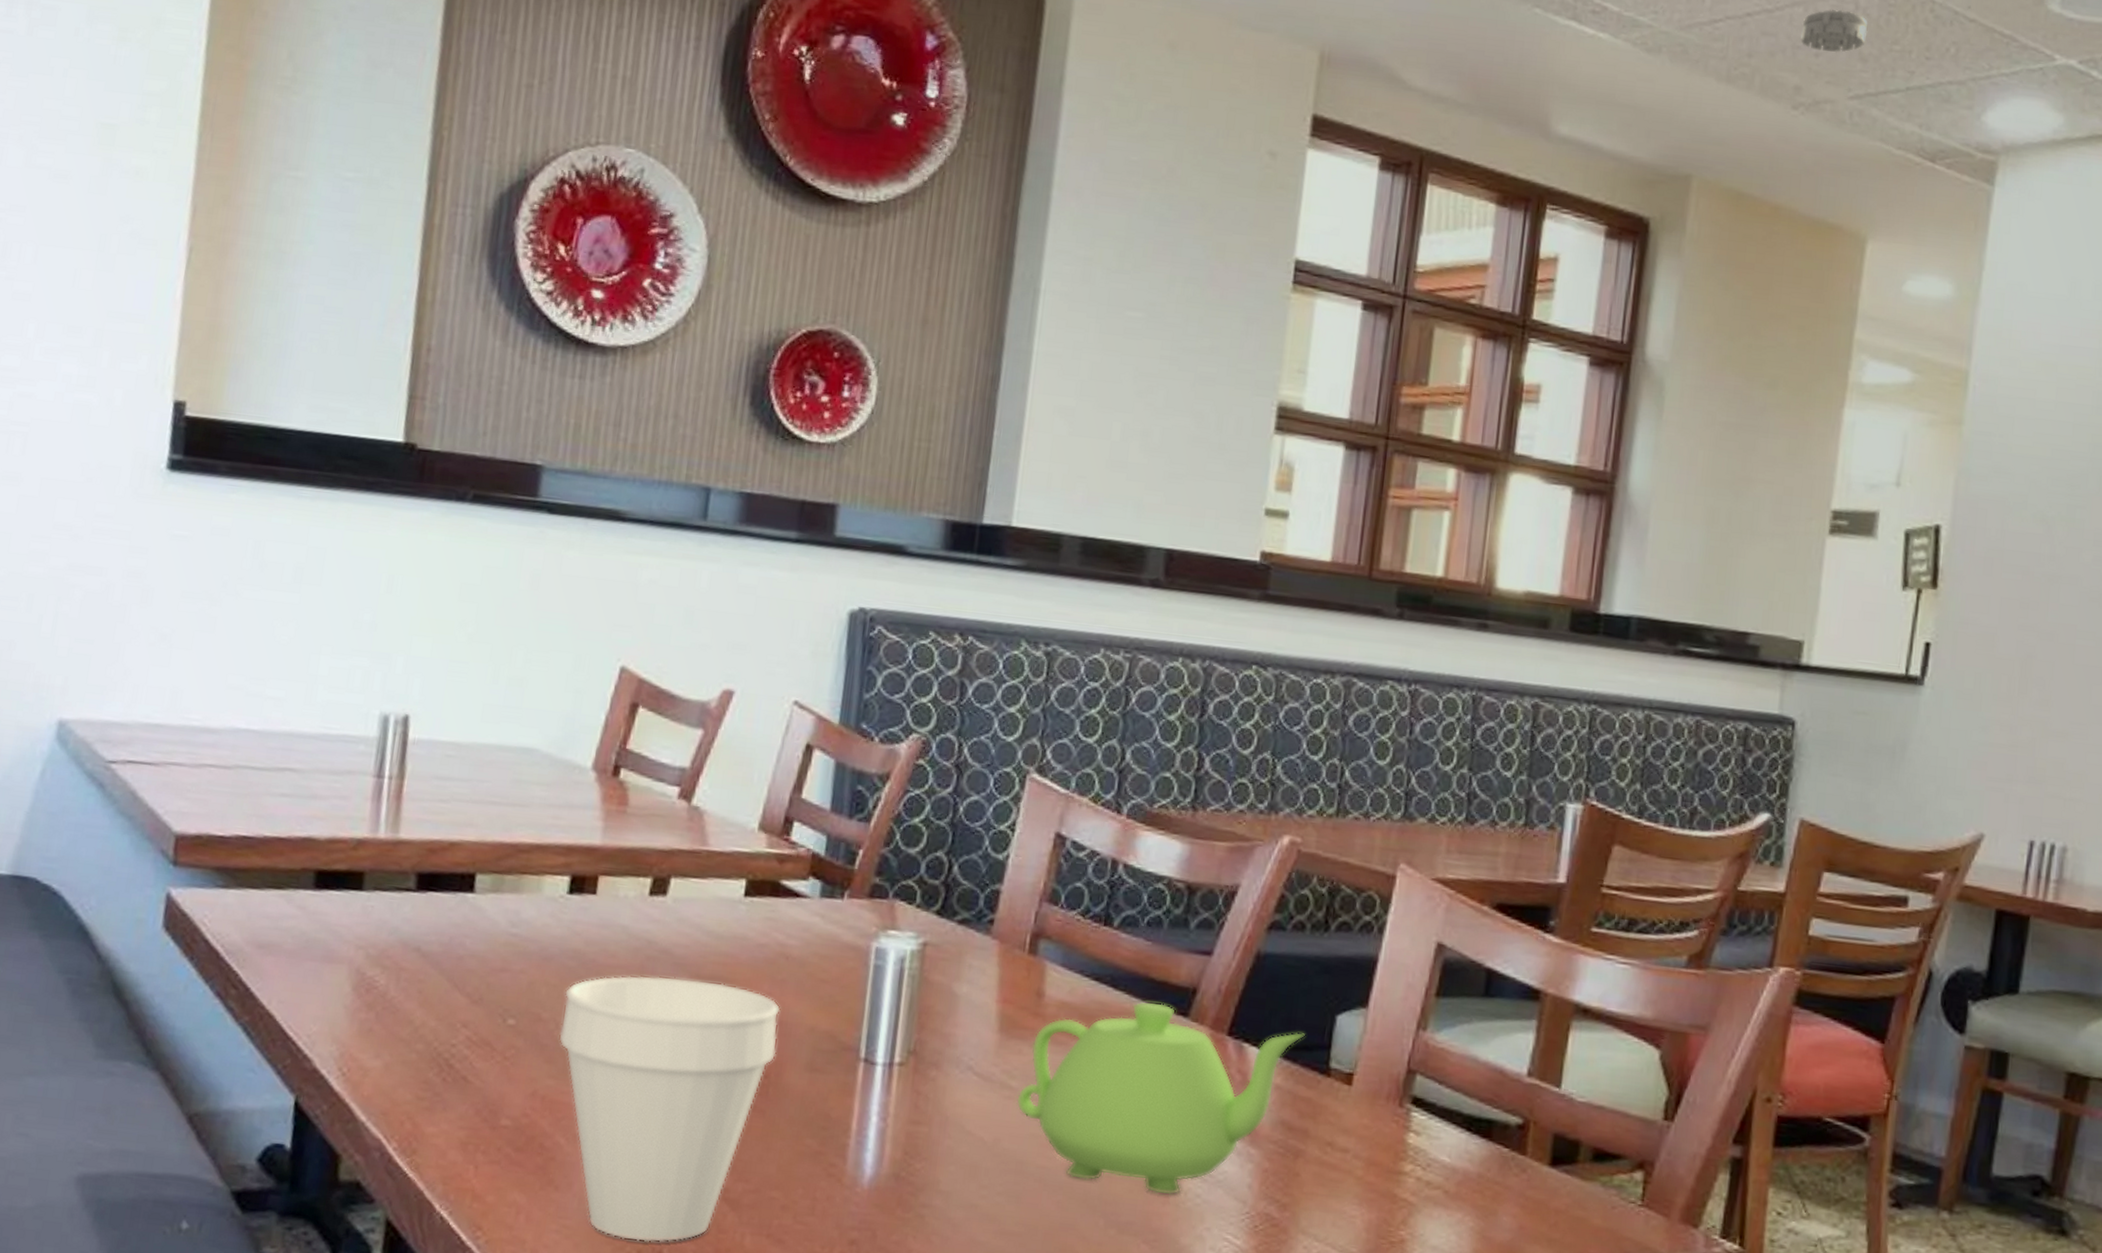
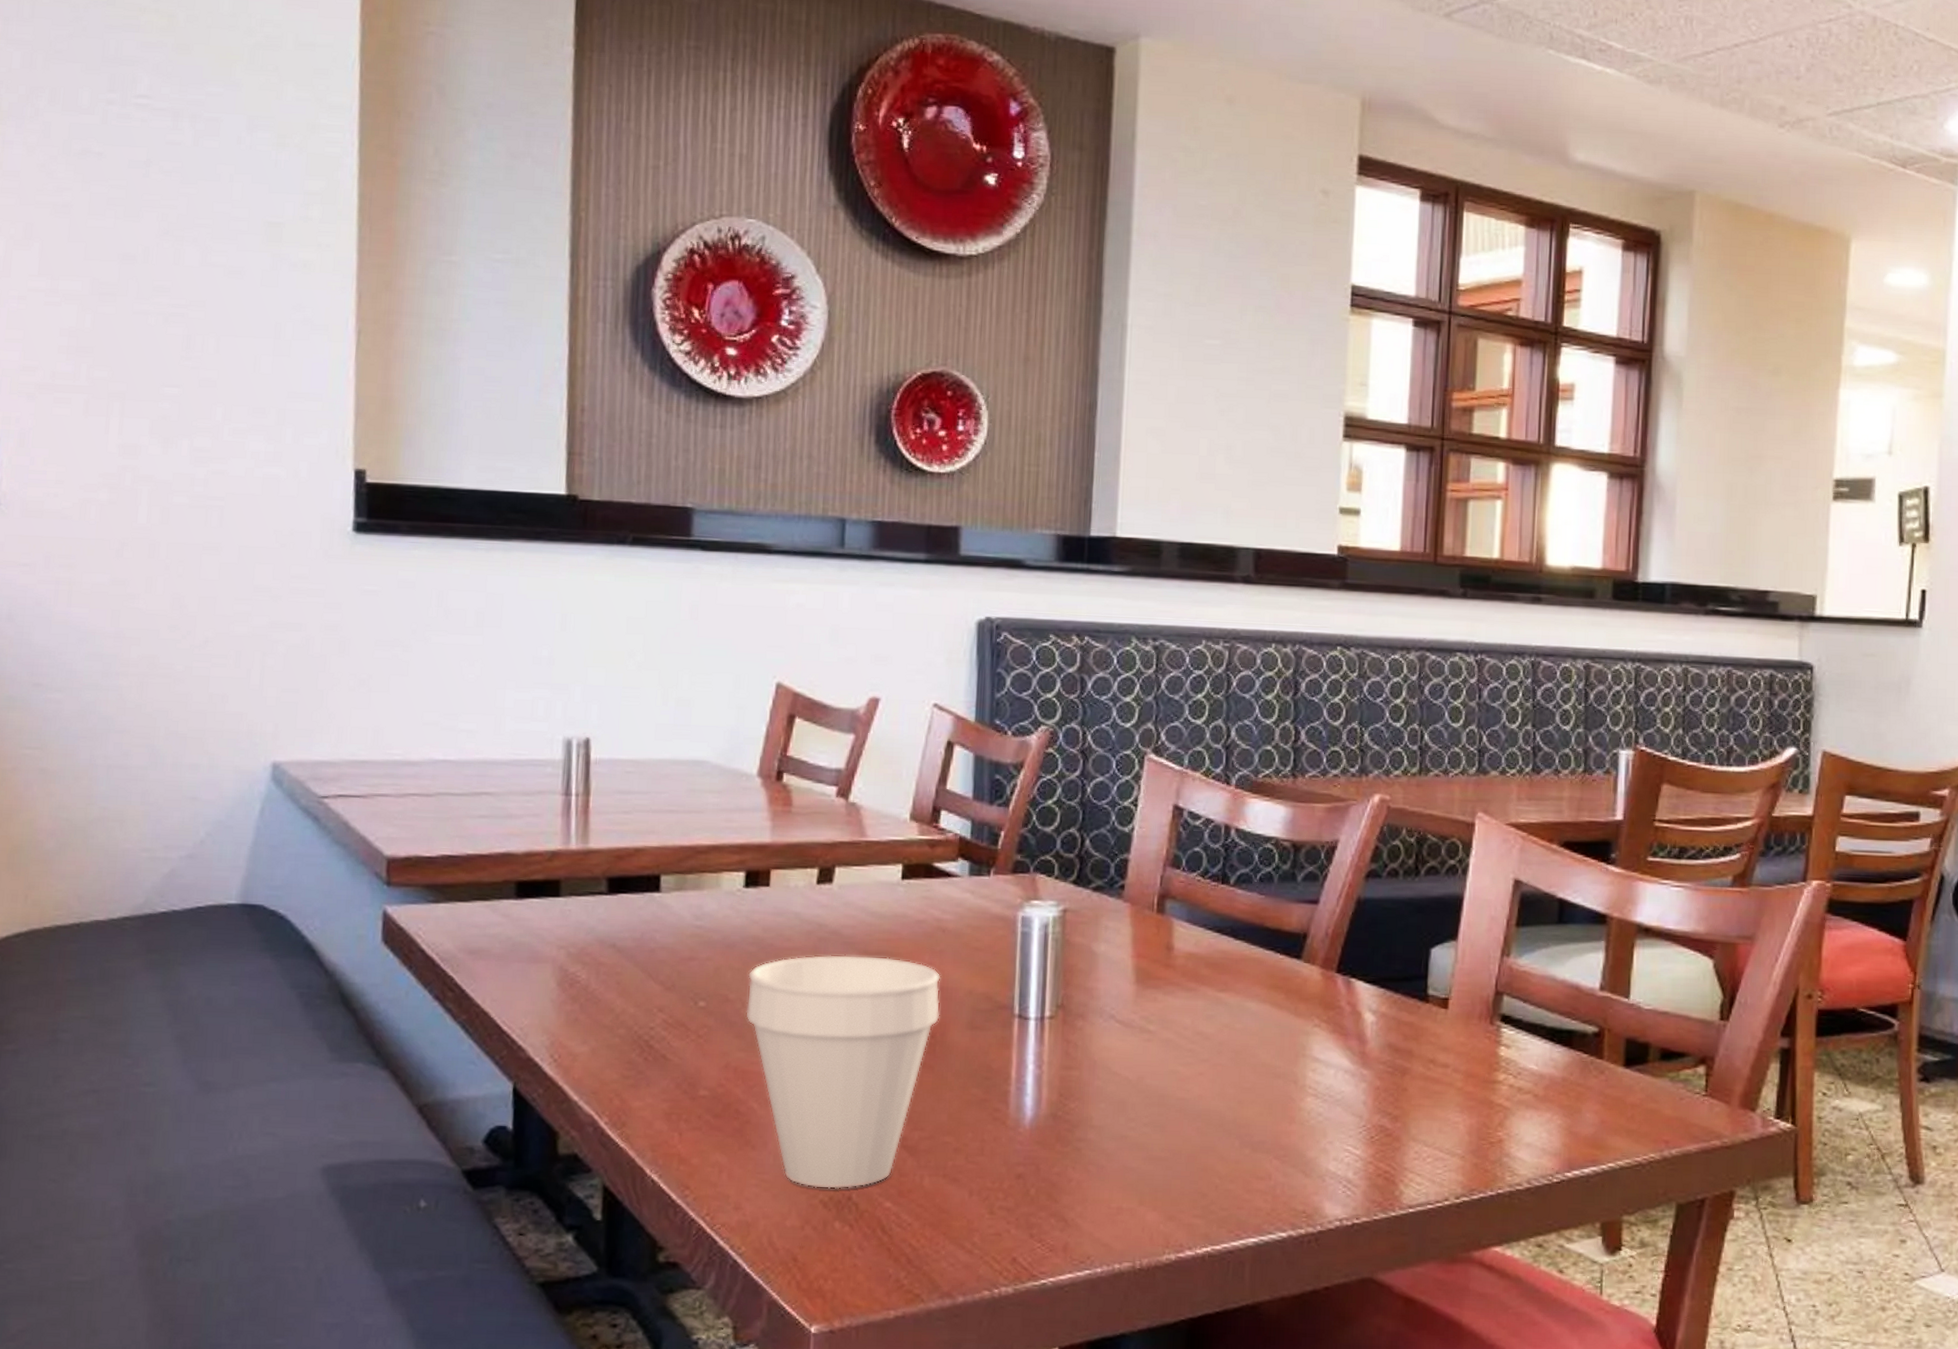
teapot: present [1016,1001,1305,1195] -> none [1155,947,1404,1115]
smoke detector: present [1801,10,1868,53] -> none [1783,37,1841,76]

